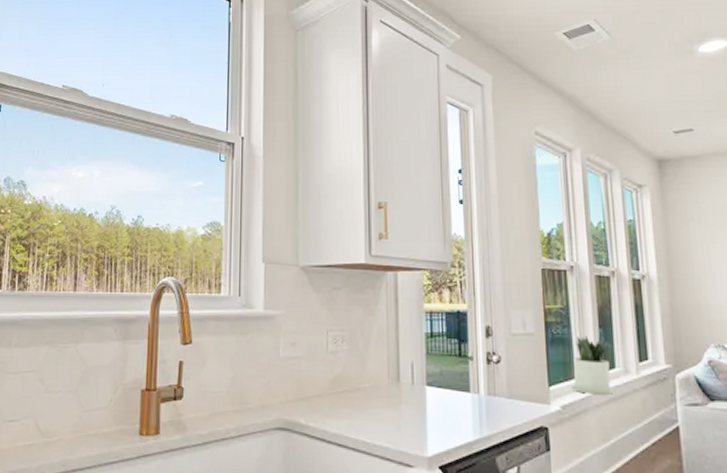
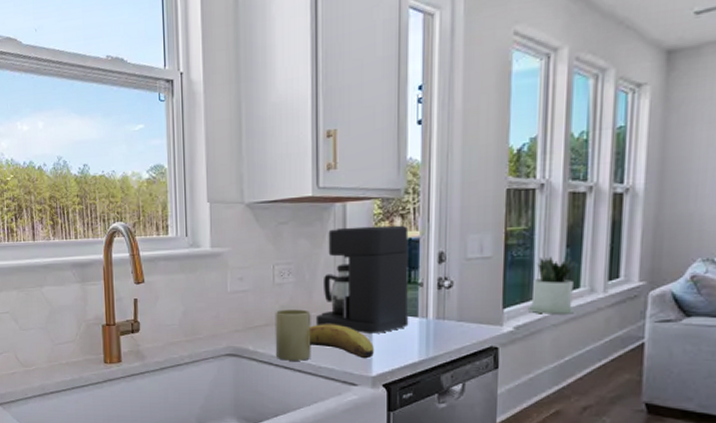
mug: none [328,379,366,438] -> present [275,309,311,361]
fruit: none [364,396,429,437] -> present [310,324,374,359]
coffee maker: none [369,296,462,410] -> present [315,225,409,335]

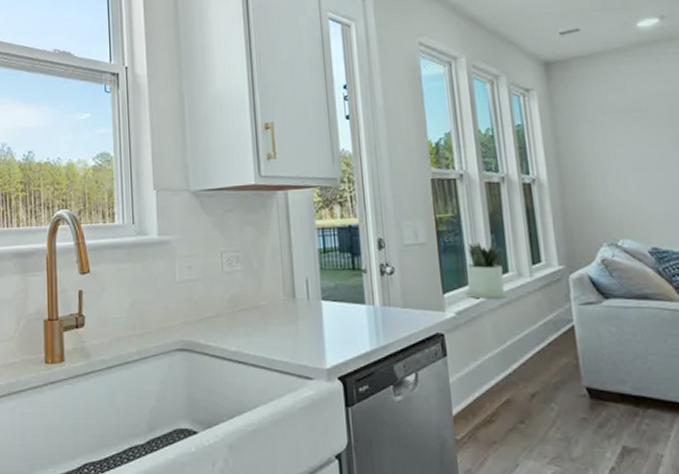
mug: present [275,309,311,361] -> none [225,298,265,354]
fruit: present [310,324,374,359] -> none [261,313,326,350]
coffee maker: present [315,225,409,335] -> none [266,212,357,324]

